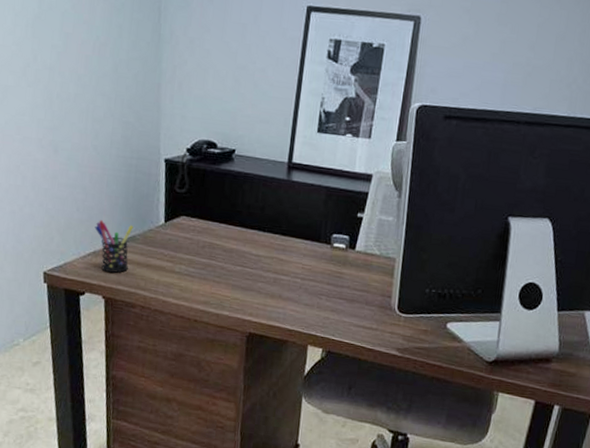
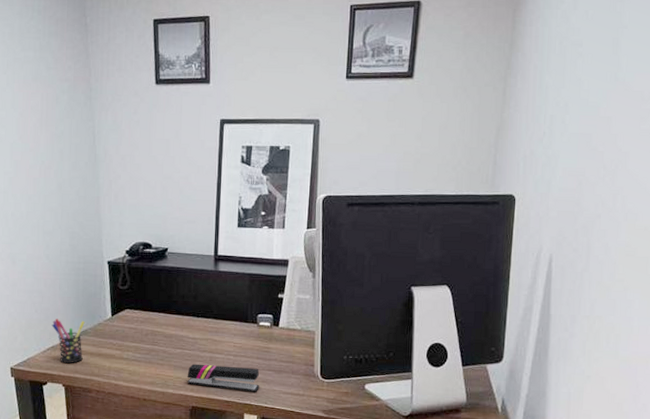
stapler: none [245,284,329,322] -> present [187,364,259,392]

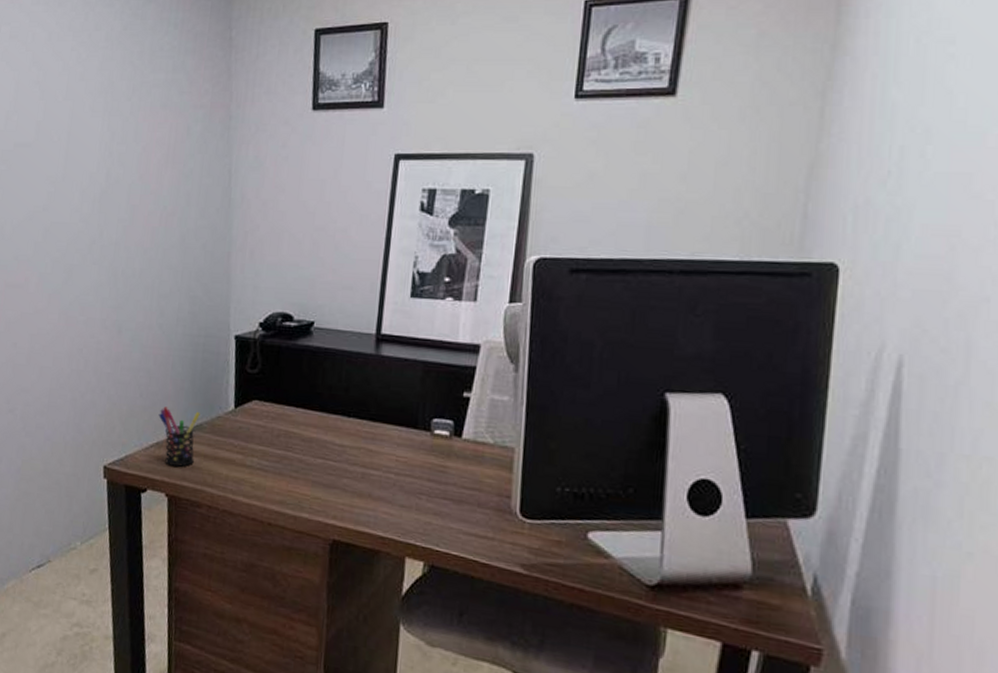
stapler: present [187,364,259,392] -> none [328,480,430,529]

